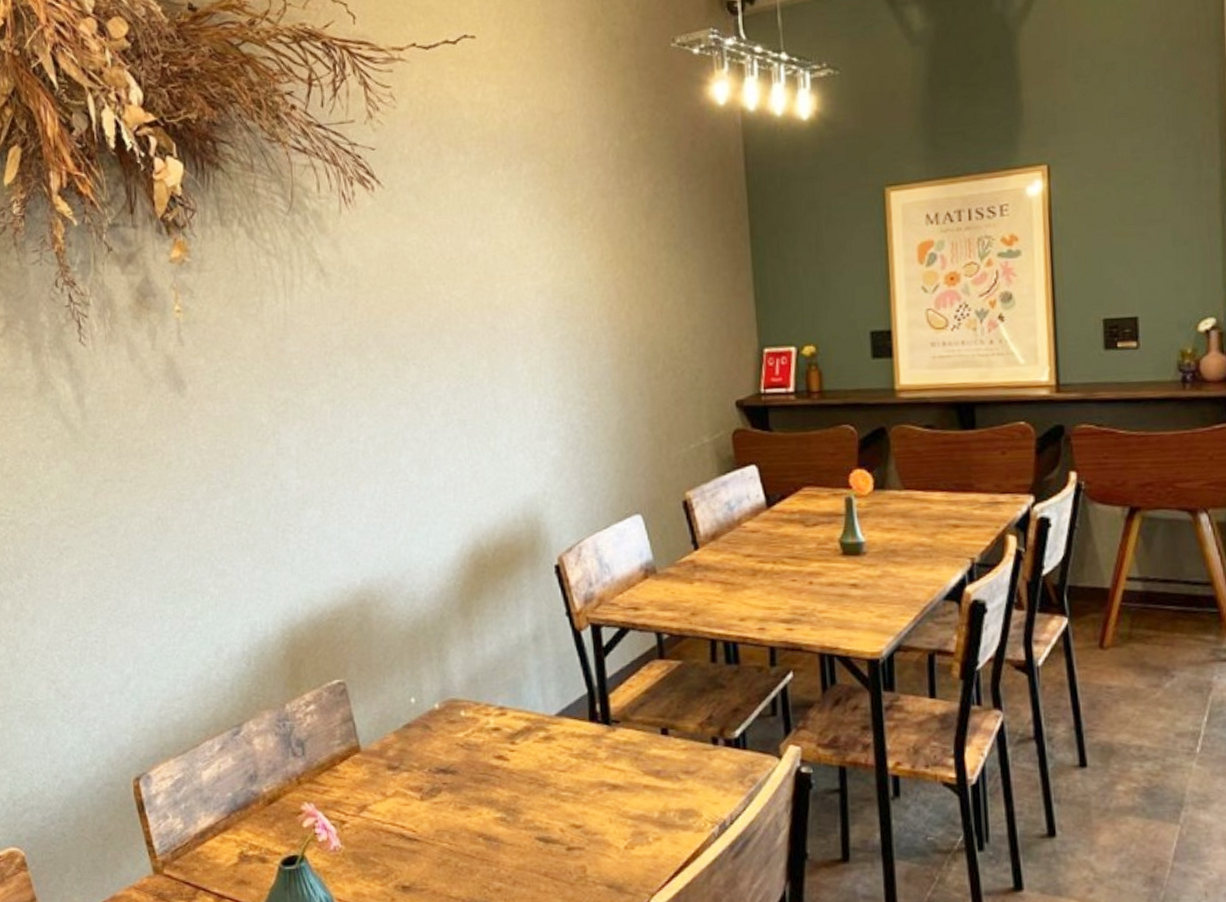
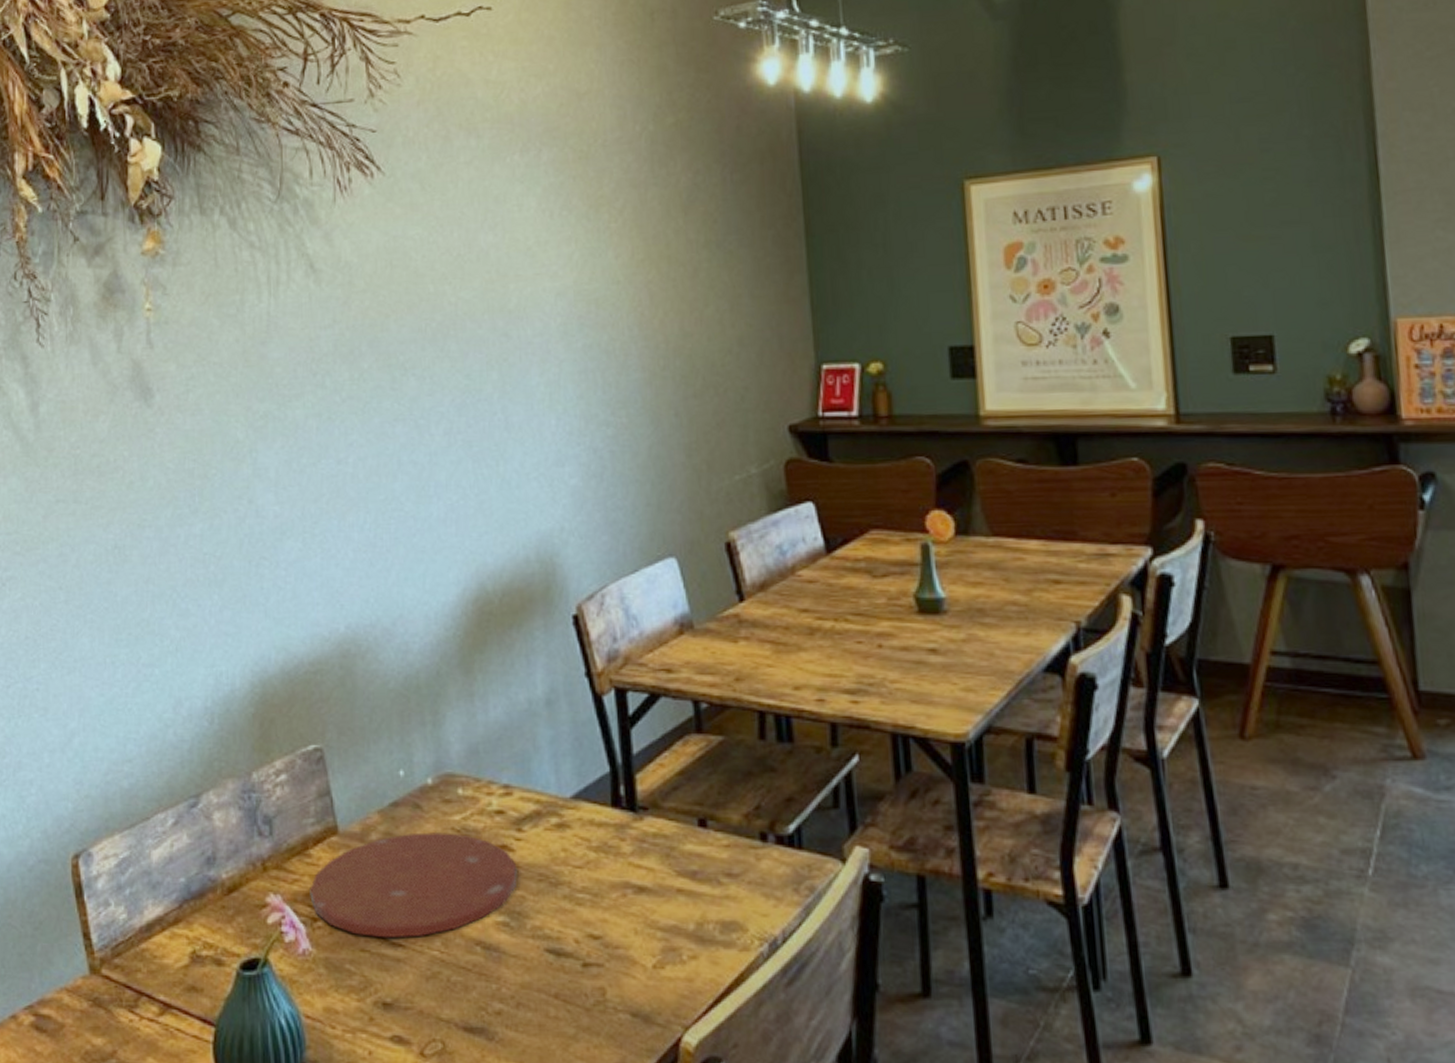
plate: none [338,747,512,835] -> present [310,832,517,938]

